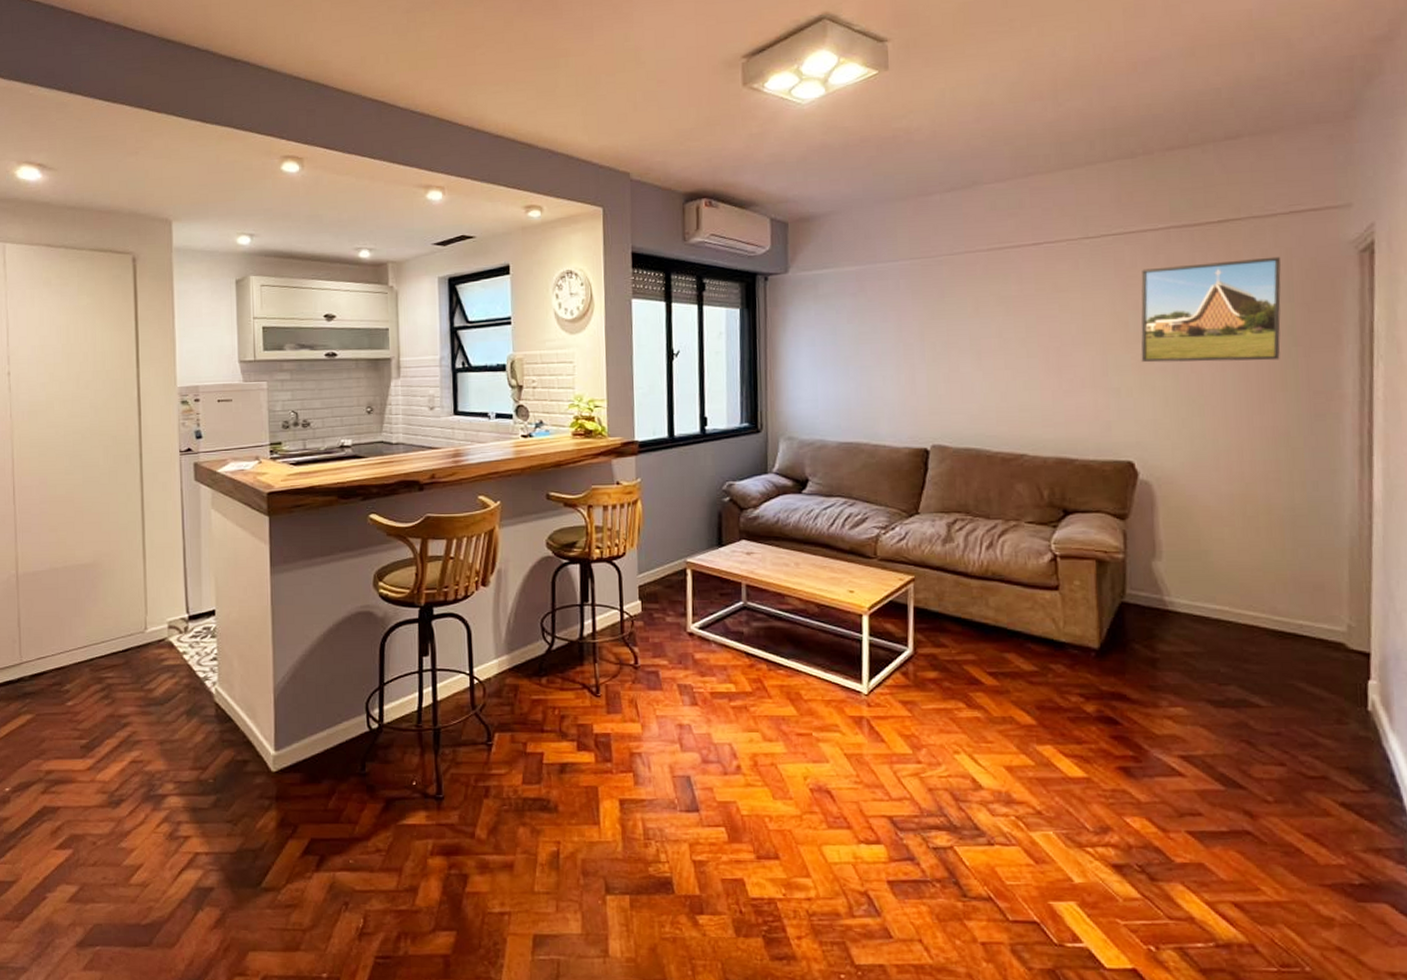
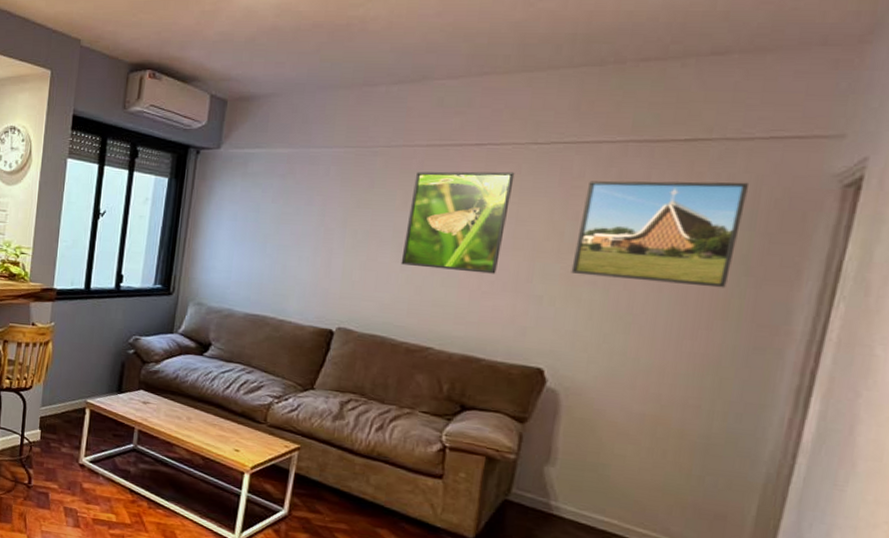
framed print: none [982,268,1074,373] -> present [400,171,515,274]

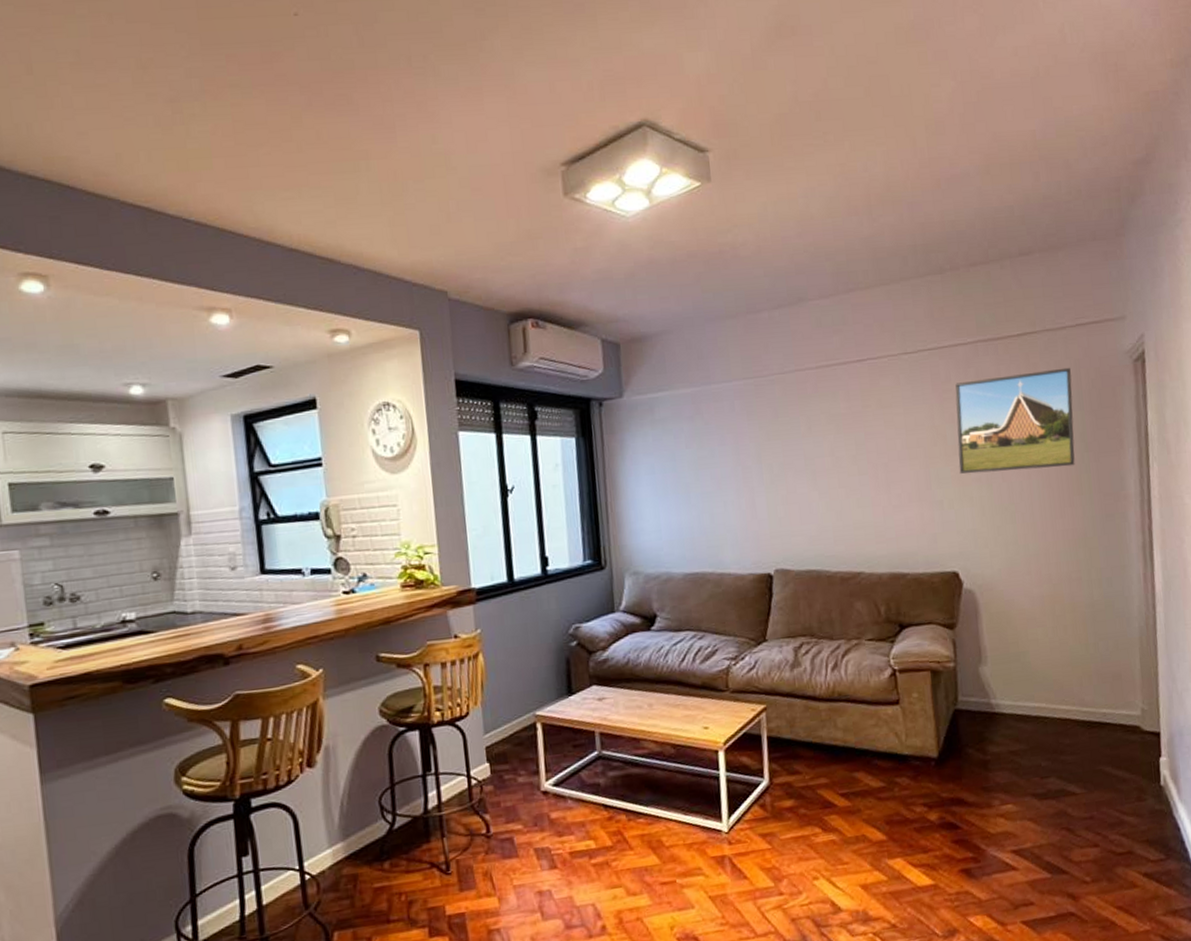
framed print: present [400,171,515,274] -> none [812,383,901,492]

